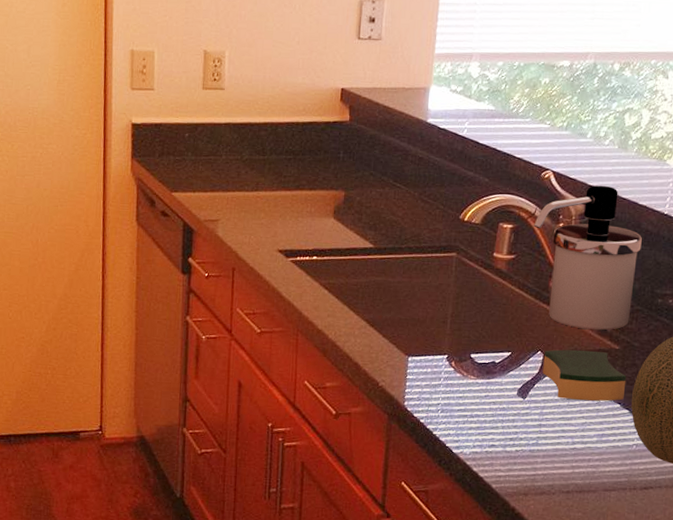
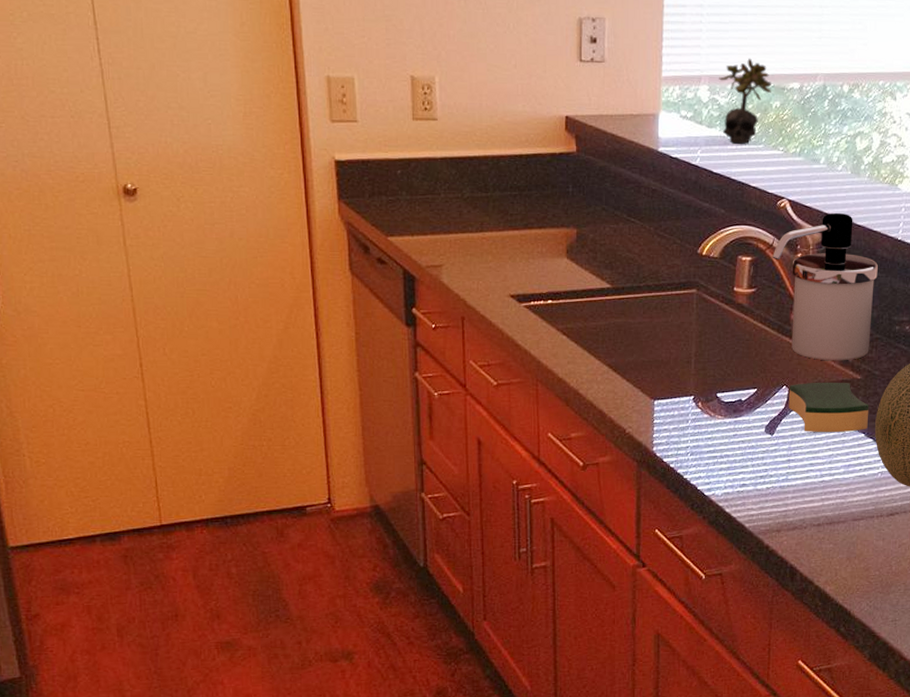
succulent plant: none [490,37,542,117] -> present [719,58,771,144]

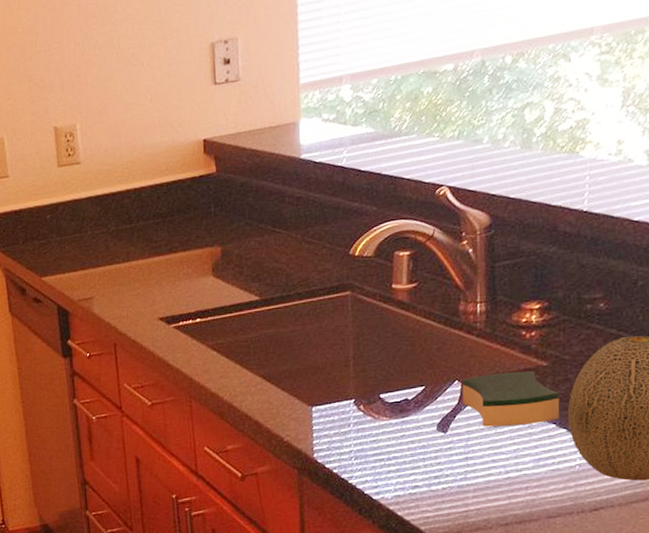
succulent plant: present [719,58,771,144] -> none [362,48,421,138]
soap dispenser: present [773,212,878,361] -> none [434,191,561,350]

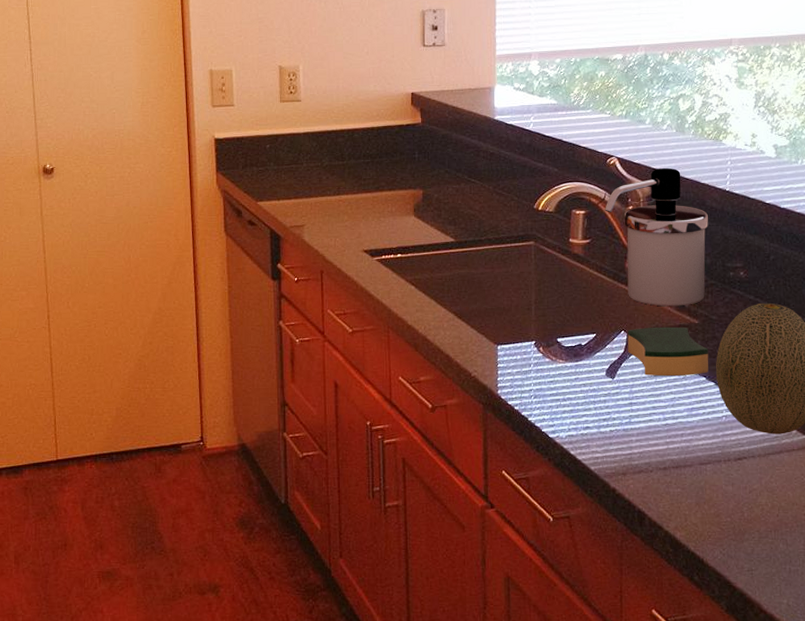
soap dispenser: none [434,191,561,350] -> present [605,167,708,307]

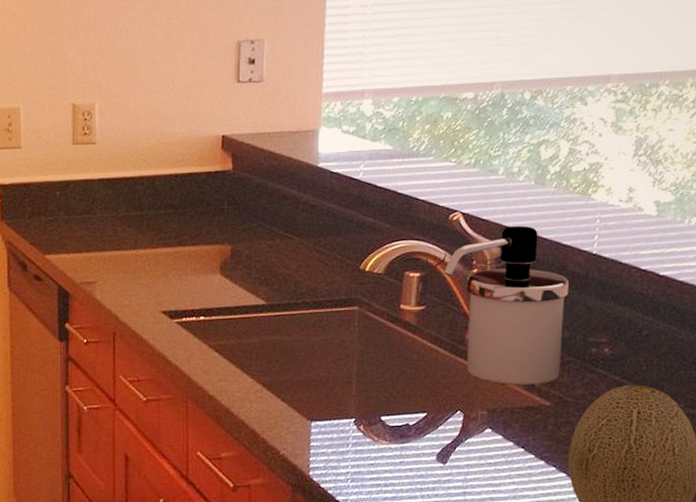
sponge: present [627,326,709,377] -> none [464,407,561,465]

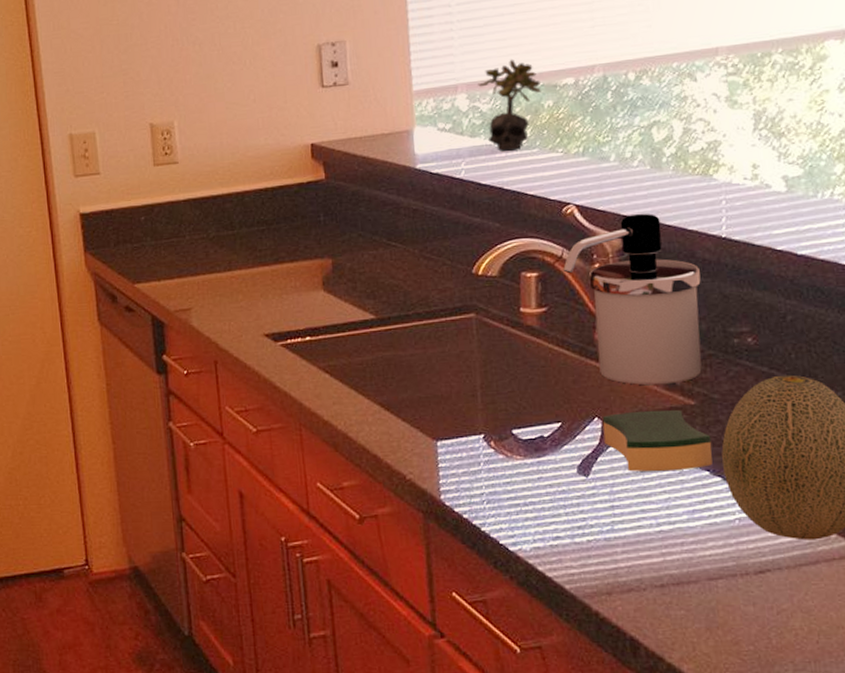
succulent plant: none [384,70,442,157] -> present [478,59,541,151]
sponge: none [464,407,561,465] -> present [602,409,713,472]

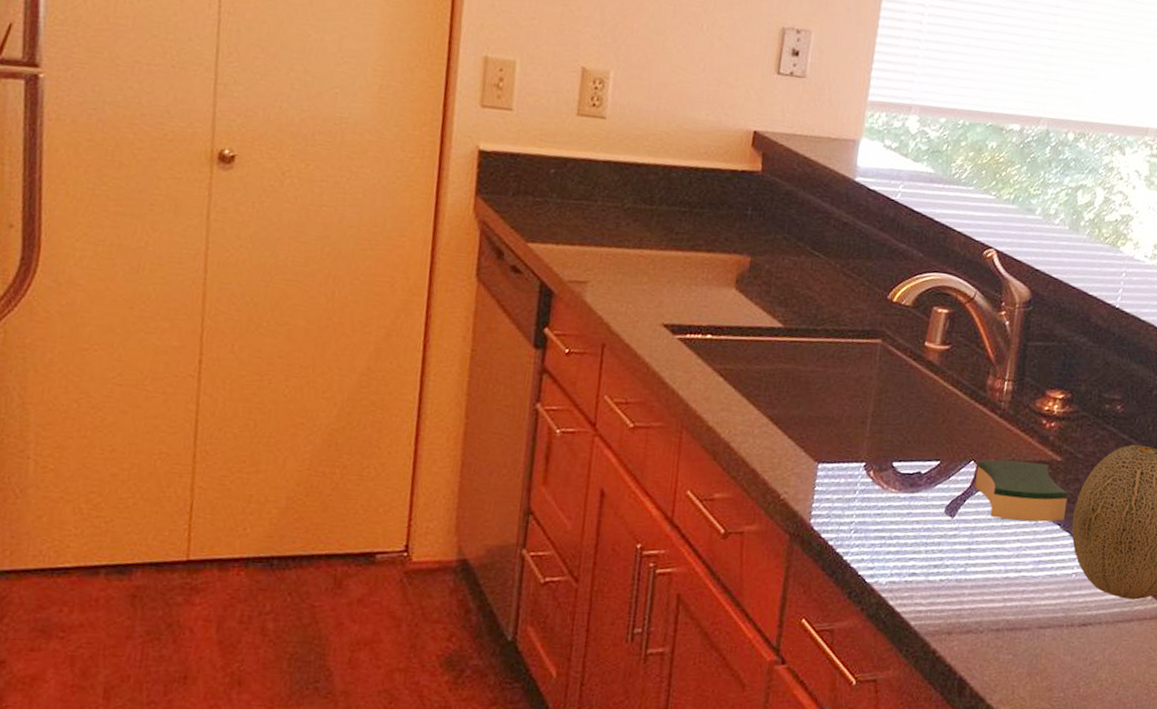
succulent plant: present [478,59,541,151] -> none [929,92,989,184]
soap dispenser: present [563,213,702,386] -> none [972,270,1091,439]

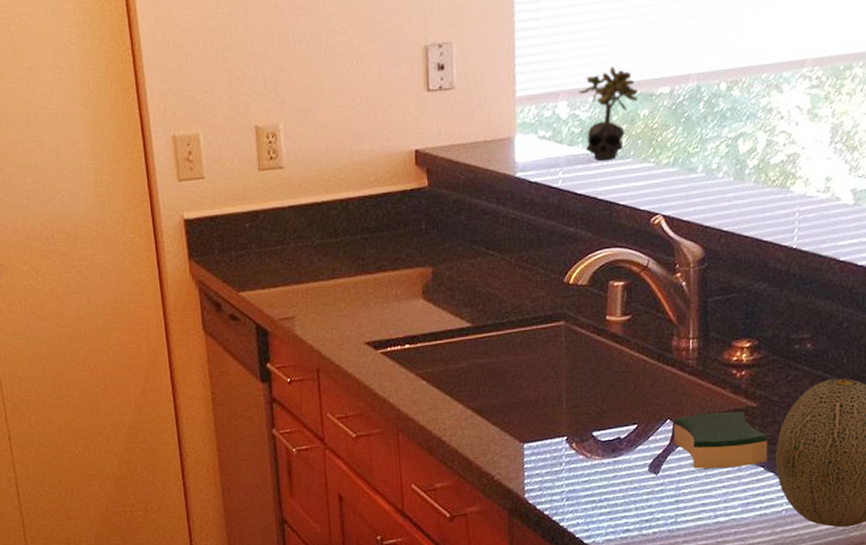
succulent plant: none [929,92,989,184] -> present [579,66,638,160]

